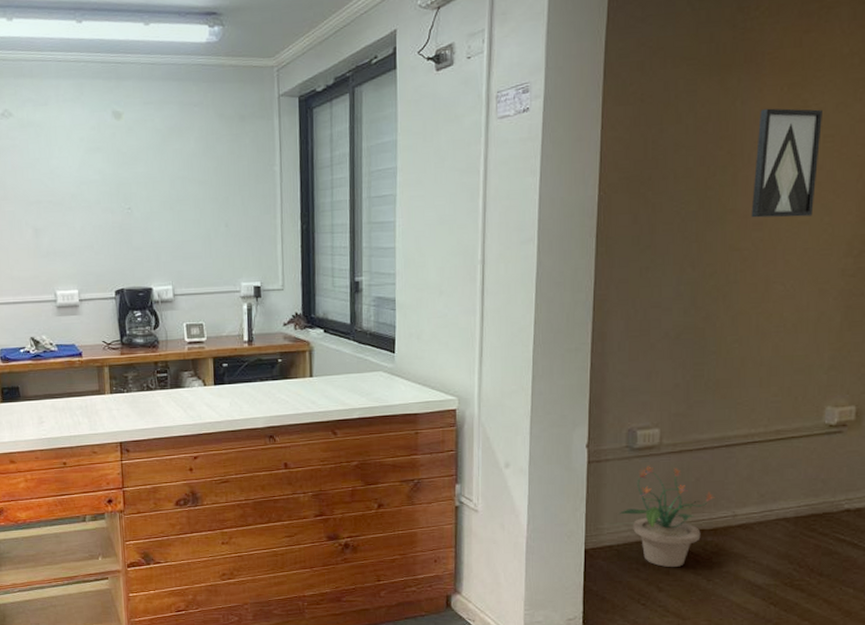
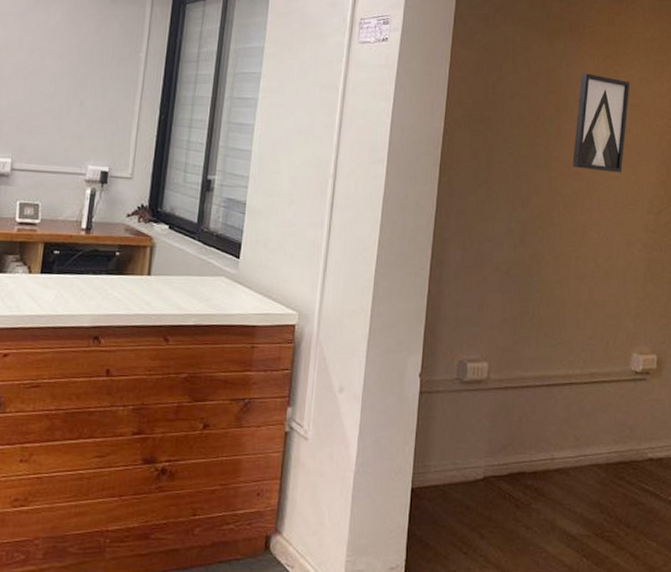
potted plant: present [619,466,715,567] -> none [446,401,536,512]

